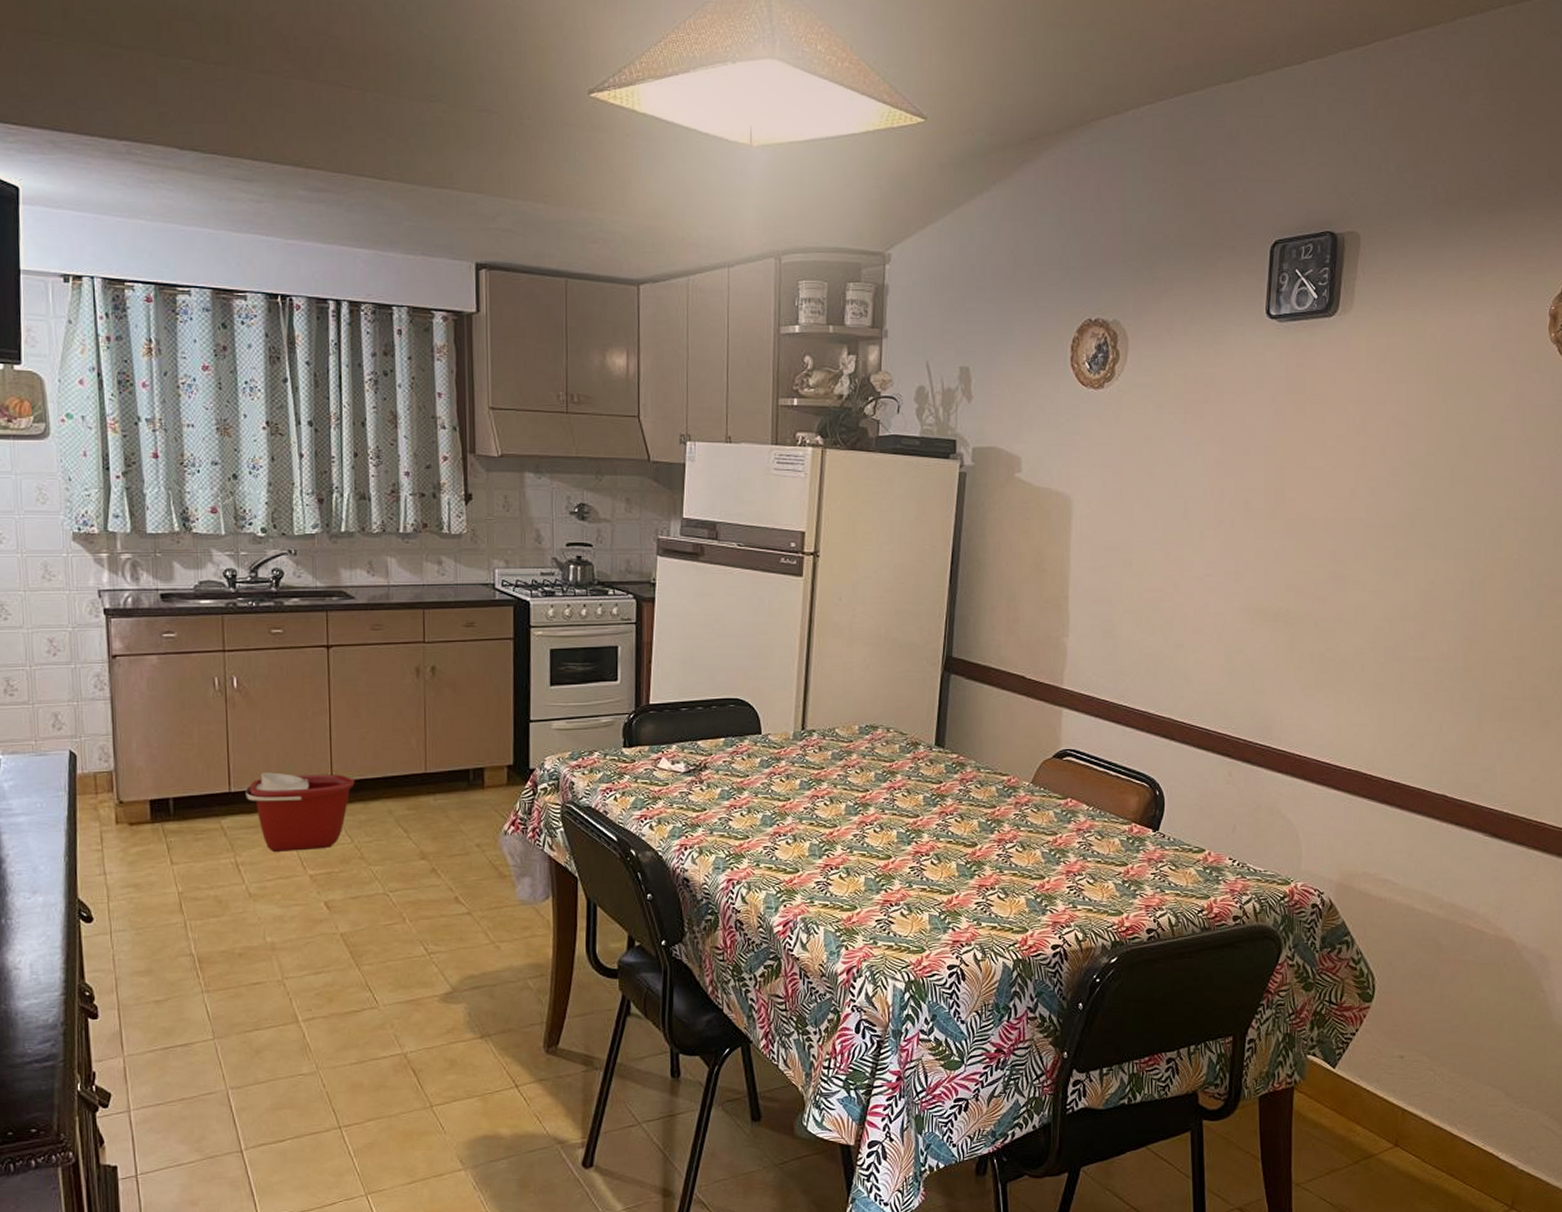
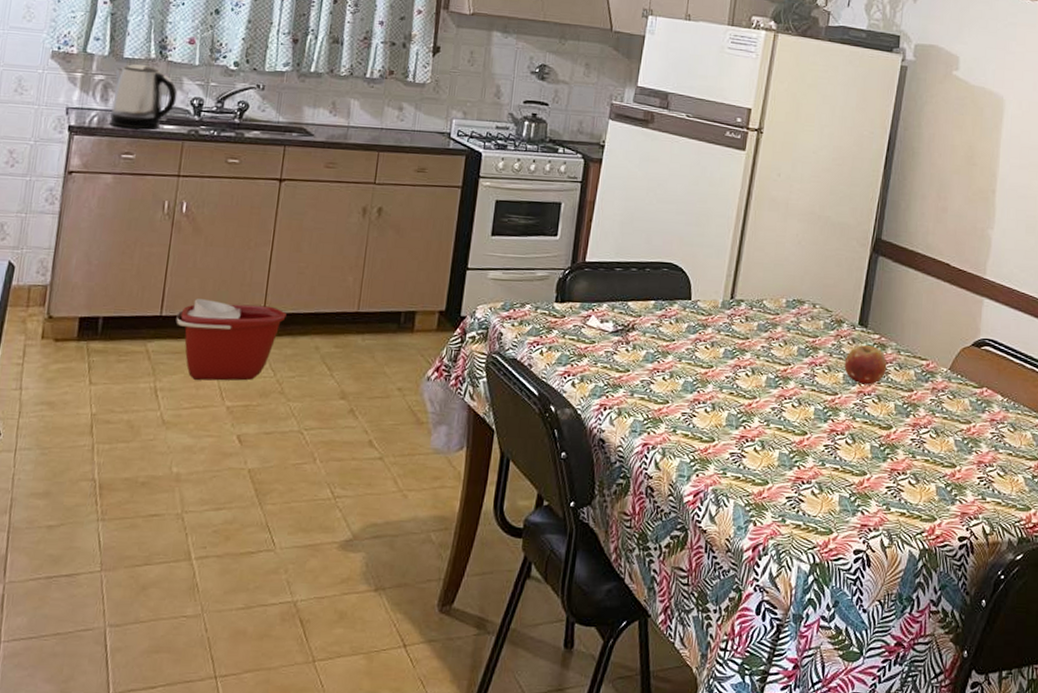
kettle: none [141,540,209,608] -> present [109,64,178,131]
fruit: none [923,765,968,805] -> present [844,345,887,385]

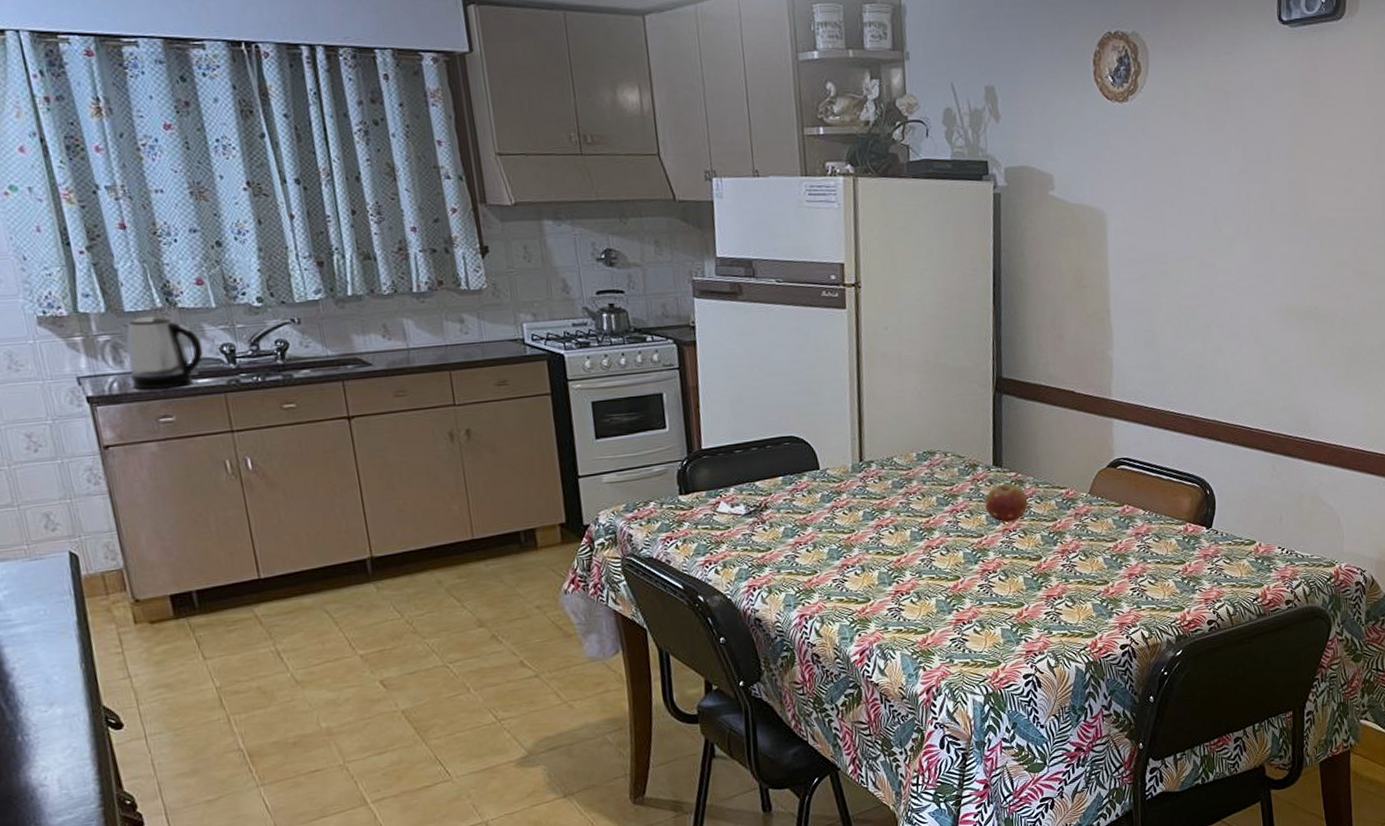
bucket: present [176,299,287,381] -> none [276,549,397,635]

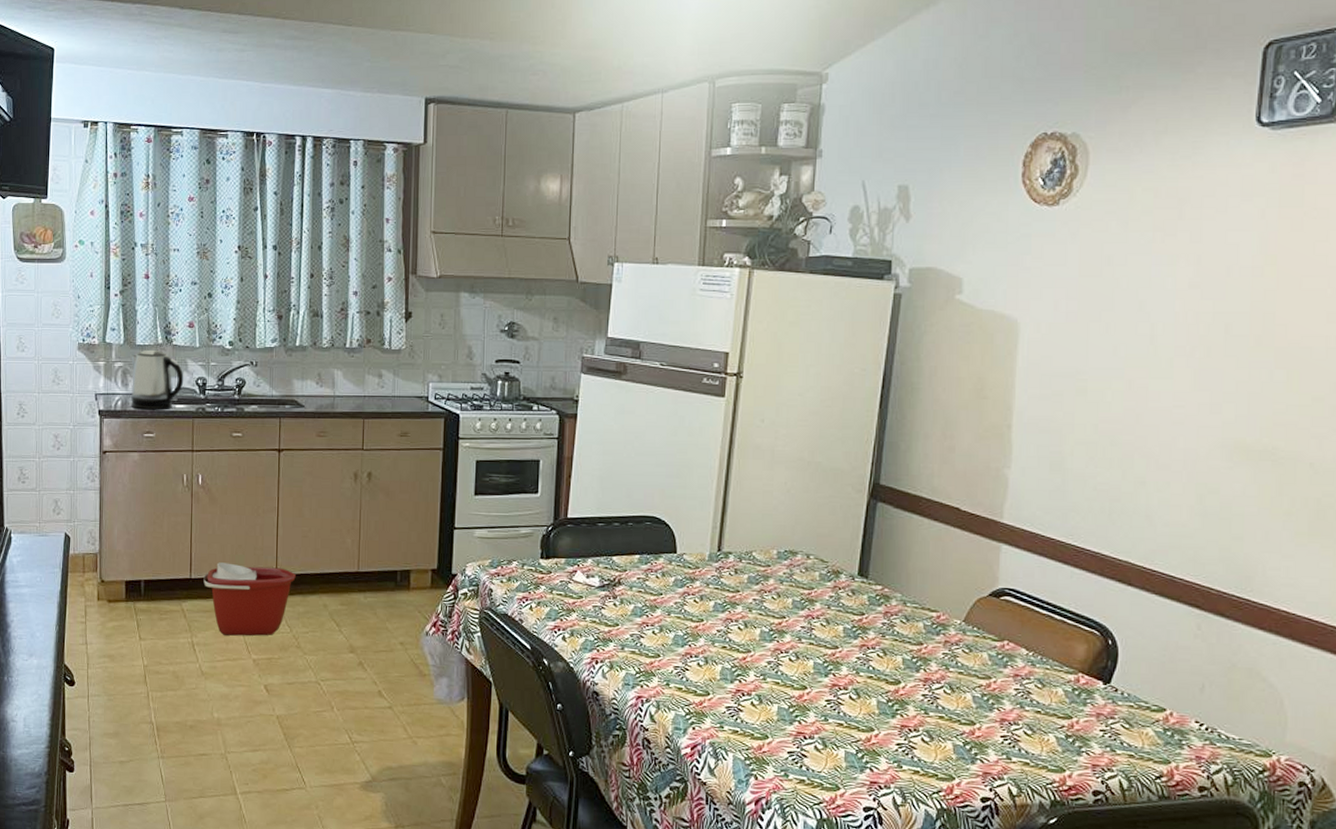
bucket: none [276,549,397,635] -> present [203,562,296,636]
fruit: present [985,483,1028,522] -> none [844,597,892,638]

